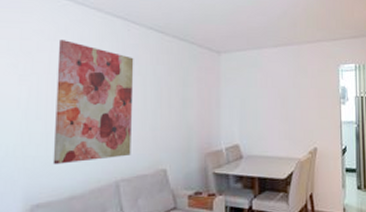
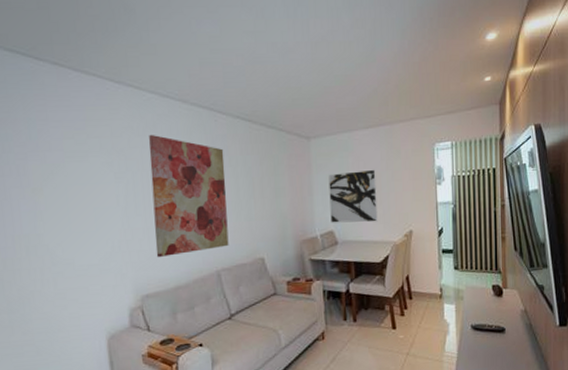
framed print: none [237,86,283,138] -> present [328,169,378,223]

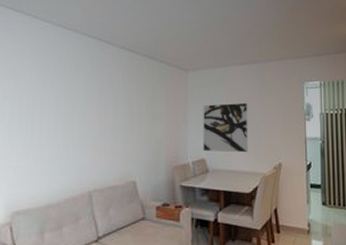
wall art: present [149,135,229,257] -> none [32,59,107,174]

